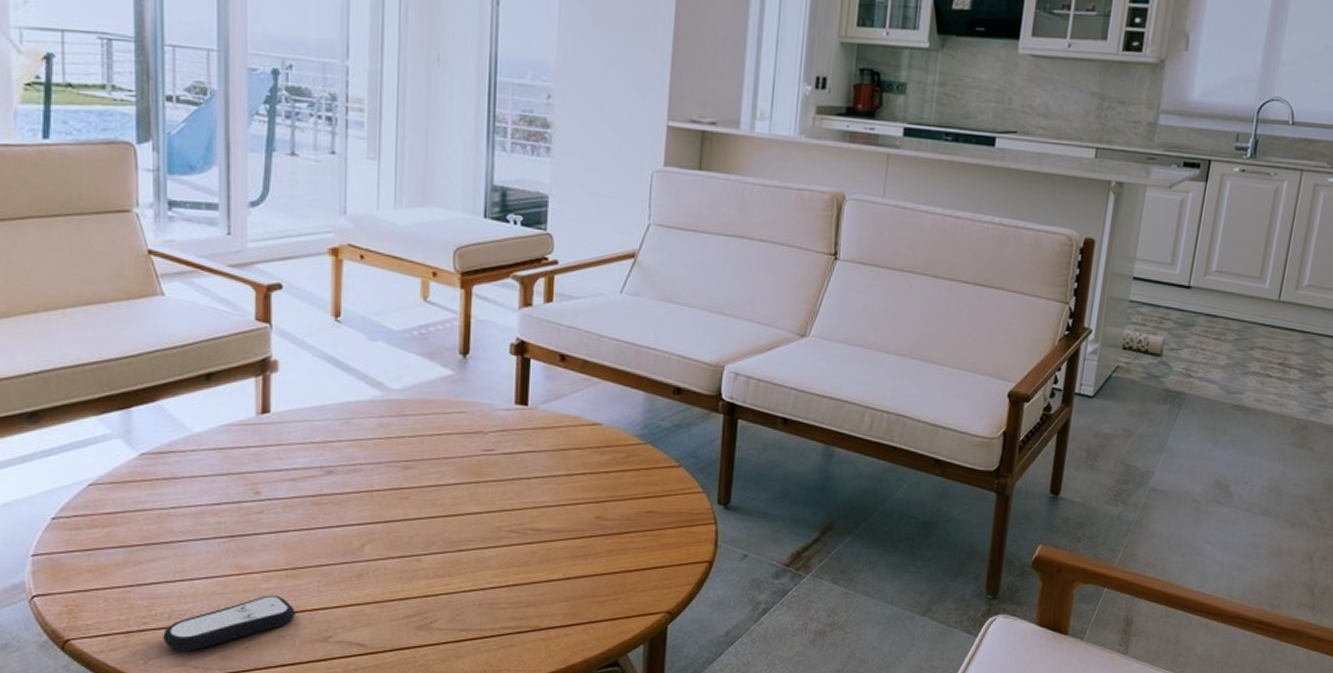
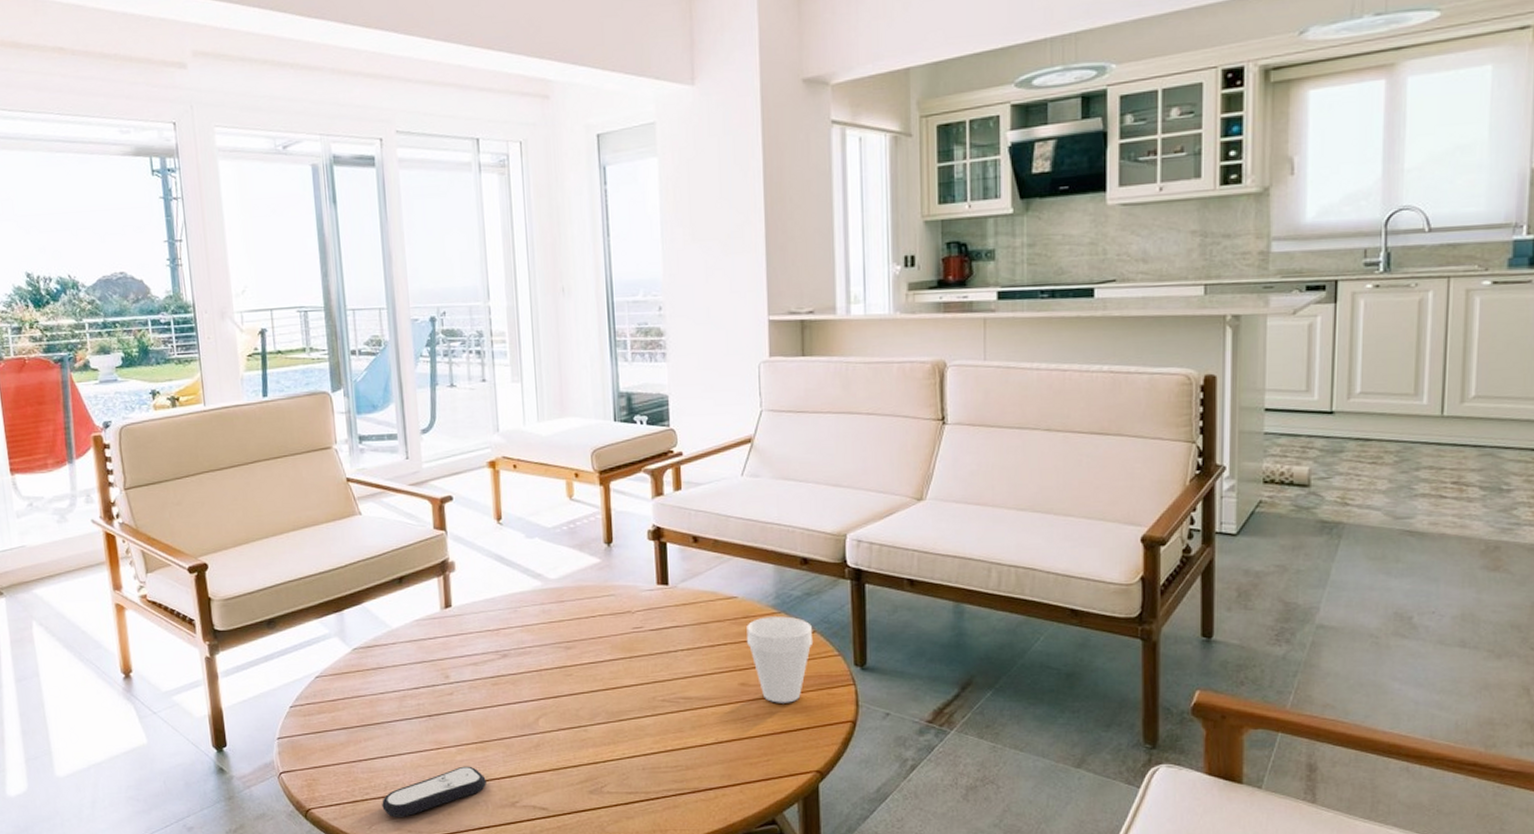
cup: none [608,447,678,540] -> present [747,616,814,703]

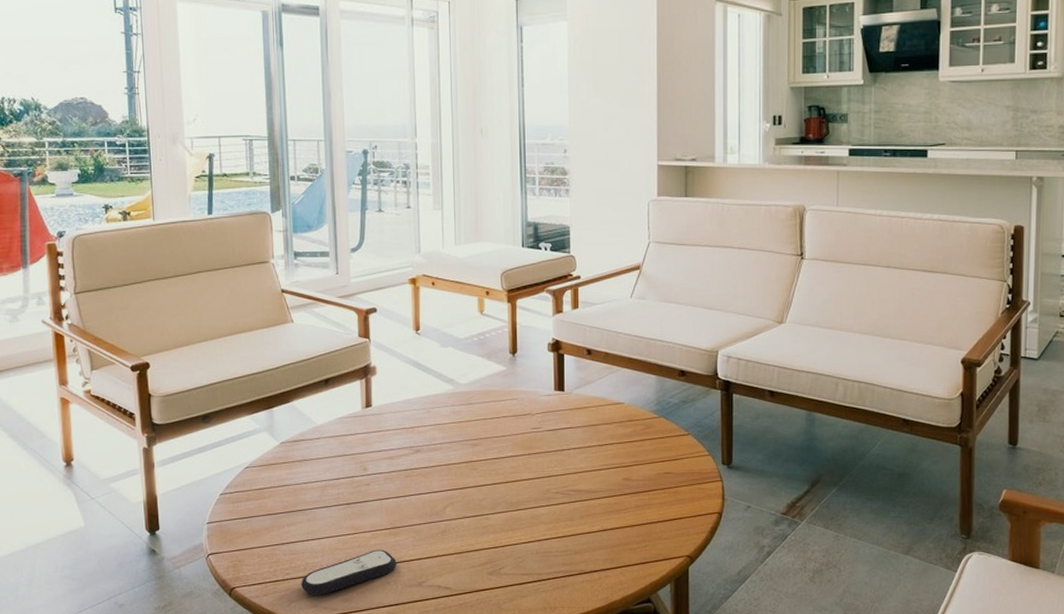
cup: present [747,616,814,703] -> none [631,420,688,496]

